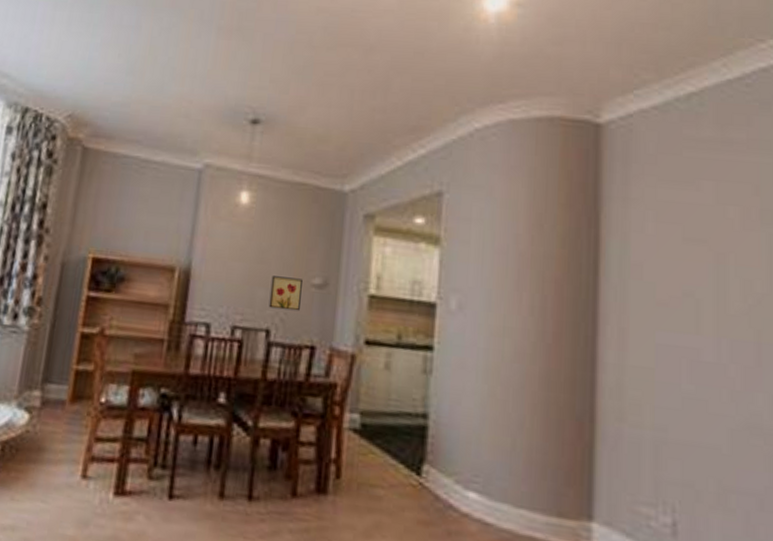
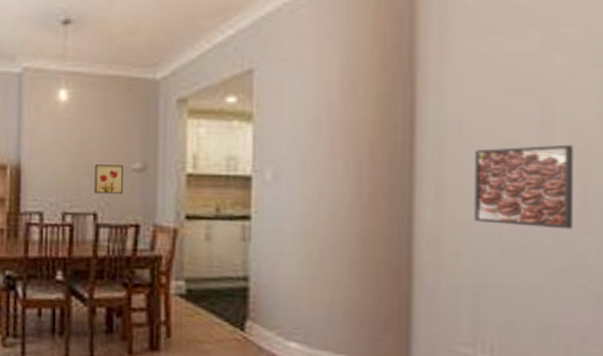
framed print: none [655,296,749,387] -> present [474,144,574,230]

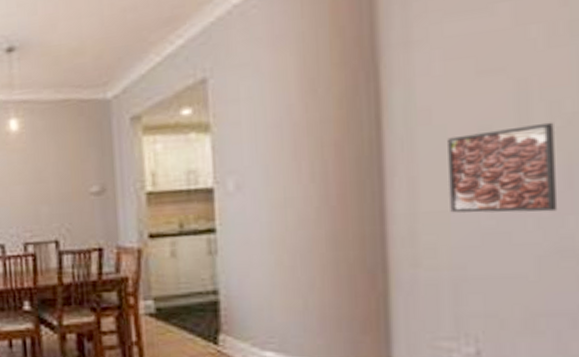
wall art: present [94,164,123,195] -> none [52,189,83,221]

